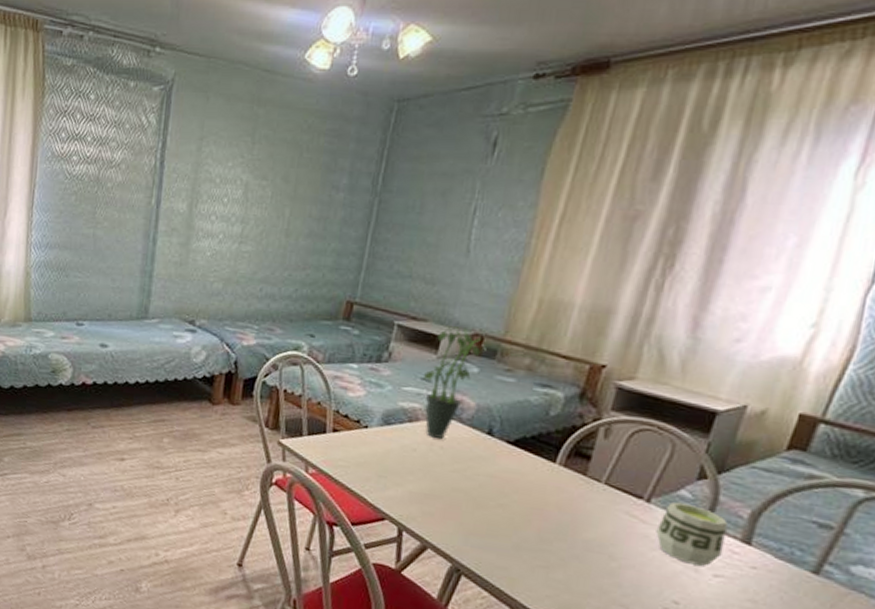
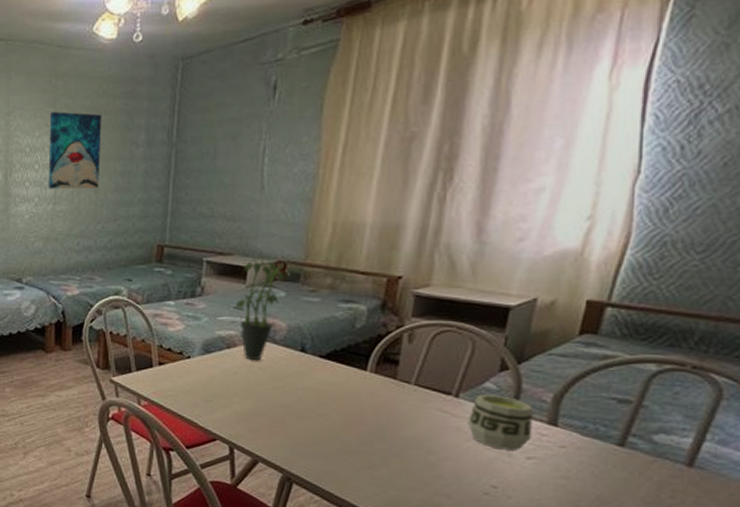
wall art: none [236,142,303,232] -> present [48,111,102,190]

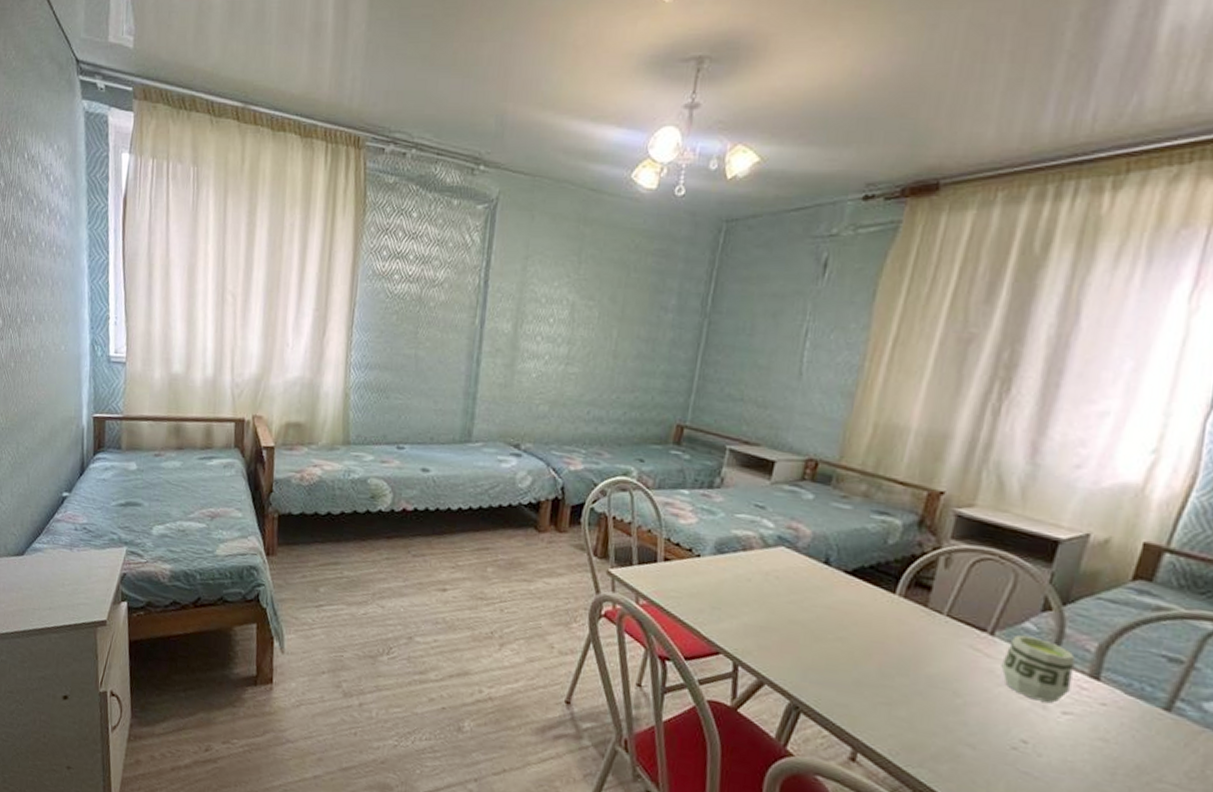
wall art: present [48,111,102,190] -> none [562,262,631,353]
potted plant: present [235,257,290,360] -> none [756,451,821,568]

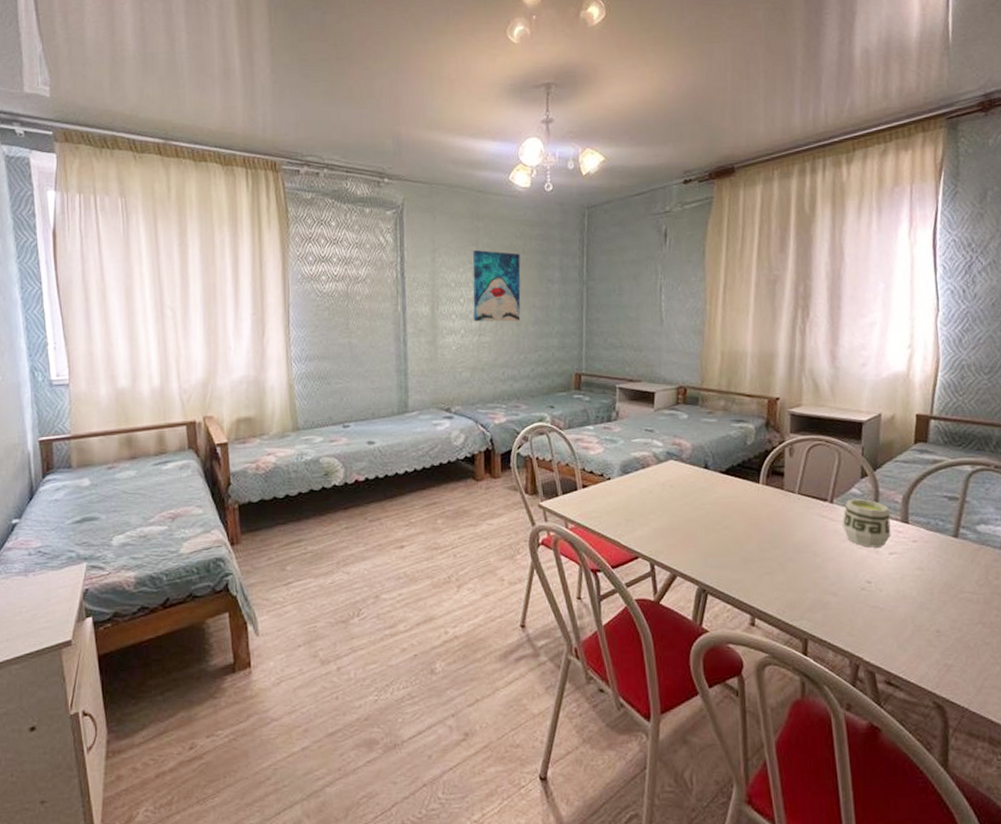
wall art: none [562,262,631,353] -> present [472,250,521,322]

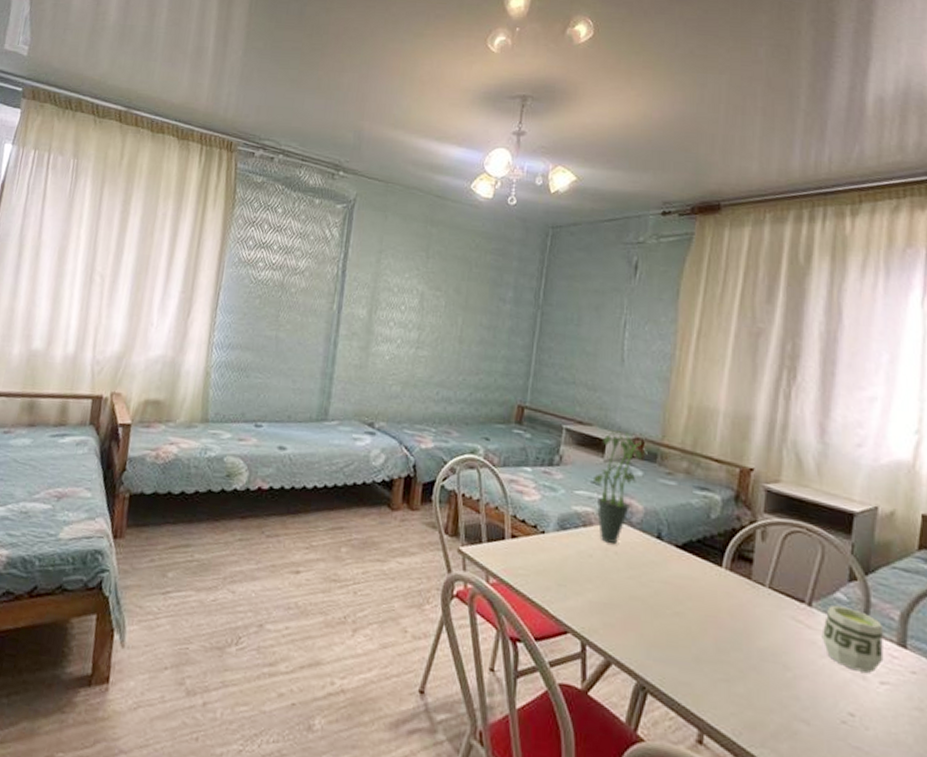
wall art: present [472,250,521,322] -> none [413,257,472,339]
potted plant: none [646,383,690,479] -> present [592,430,648,543]

